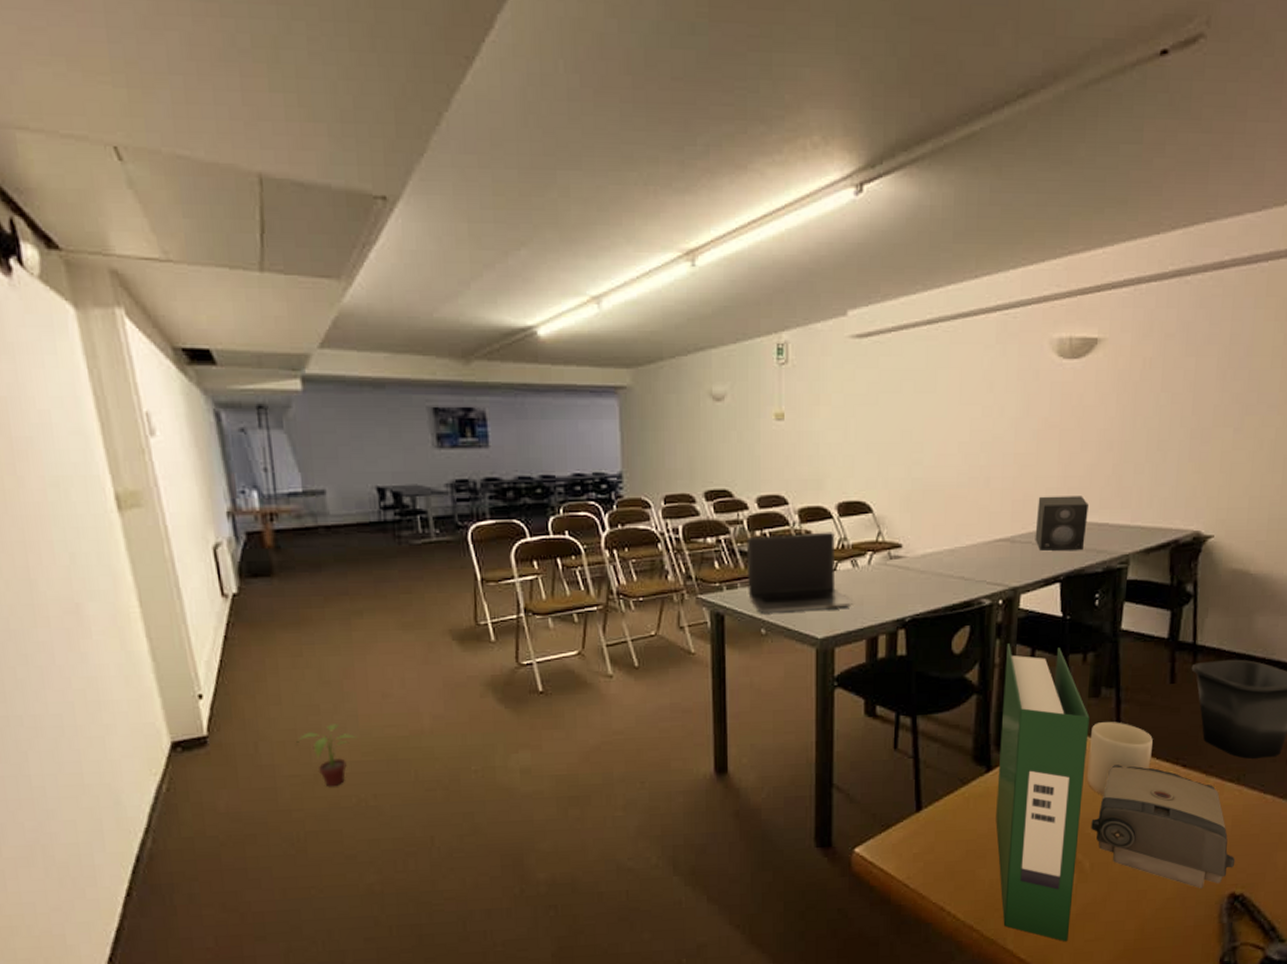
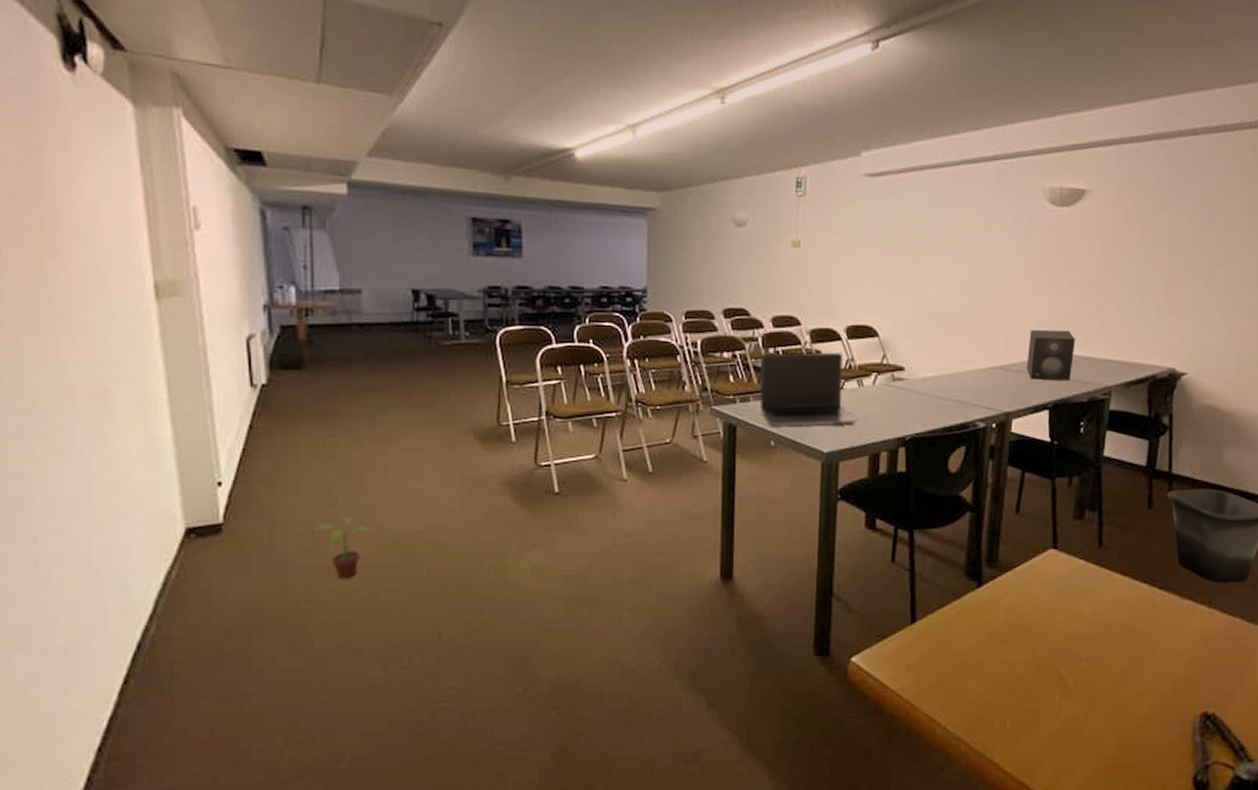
binder: present [996,644,1090,942] -> none [985,465,1074,757]
cup: present [1086,722,1153,795] -> none [1070,543,1132,613]
projector: present [1091,765,1236,889] -> none [1074,584,1208,707]

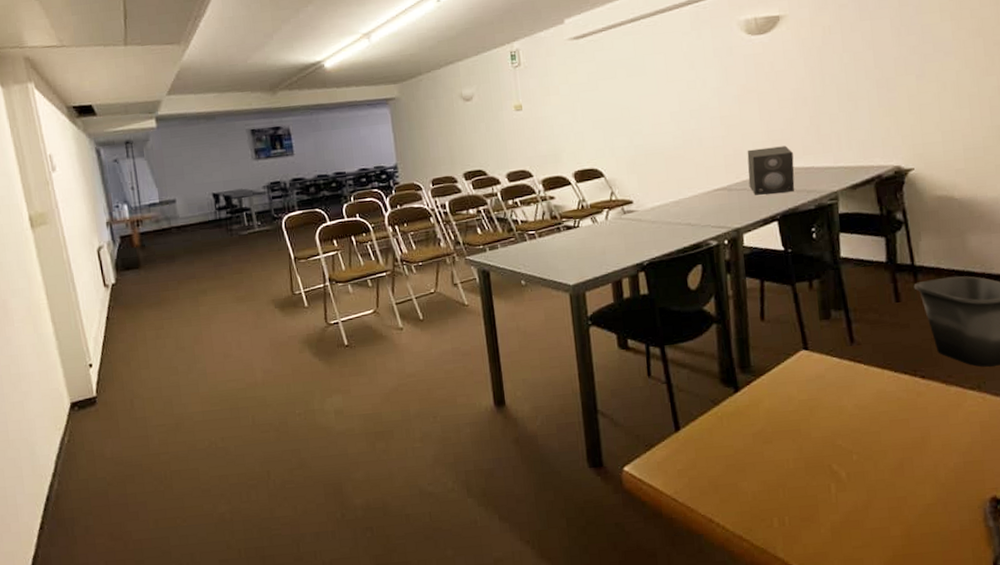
potted plant: present [310,516,374,578] -> none [161,381,208,432]
laptop computer: present [760,352,858,426] -> none [501,195,597,267]

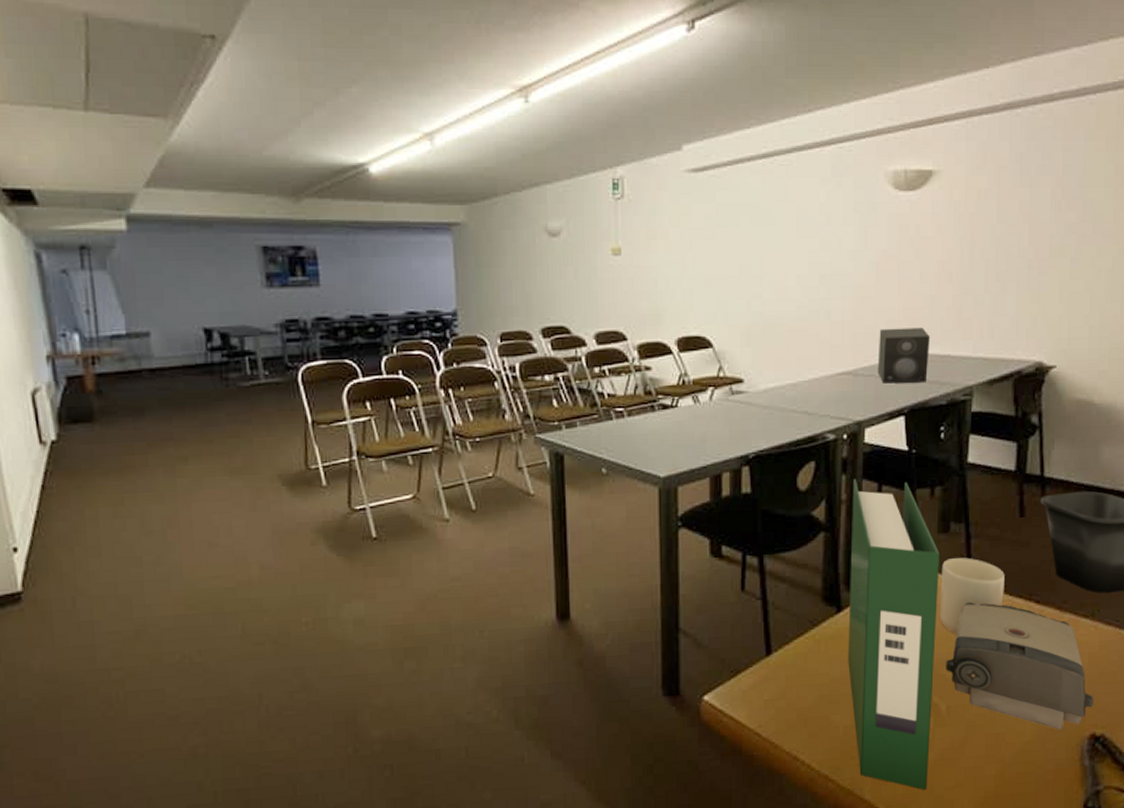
binder: none [737,277,836,549] -> present [848,479,940,790]
cup: none [827,340,890,408] -> present [939,557,1005,634]
projector: none [841,379,991,494] -> present [946,602,1094,730]

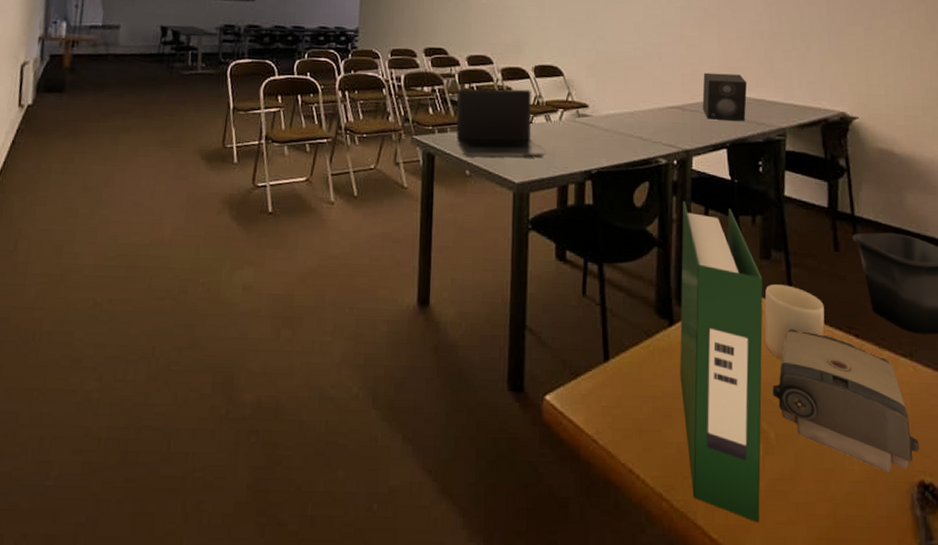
laptop computer: none [585,367,696,452] -> present [456,88,547,158]

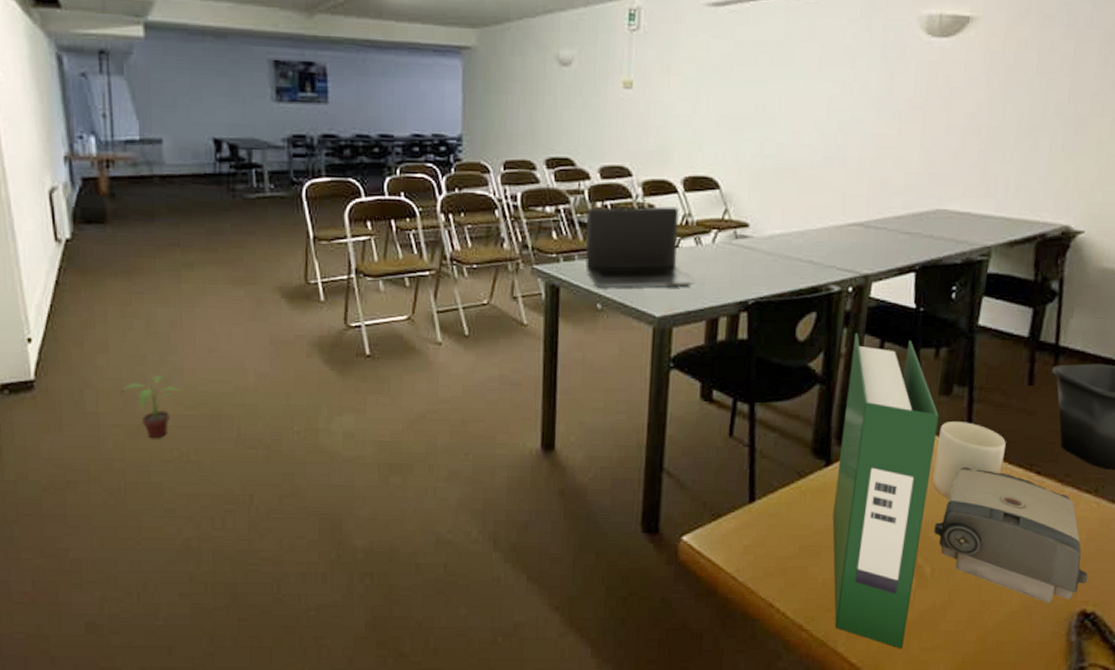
potted plant: none [50,228,106,287] -> present [120,375,183,438]
speaker: present [702,72,747,121] -> none [890,180,950,239]

